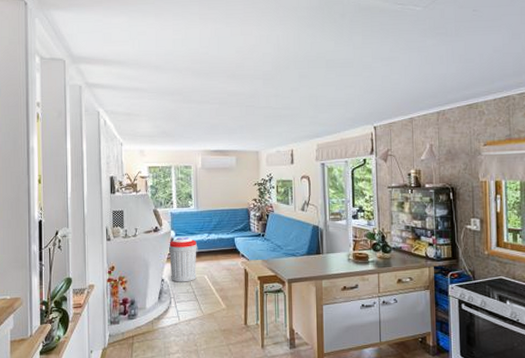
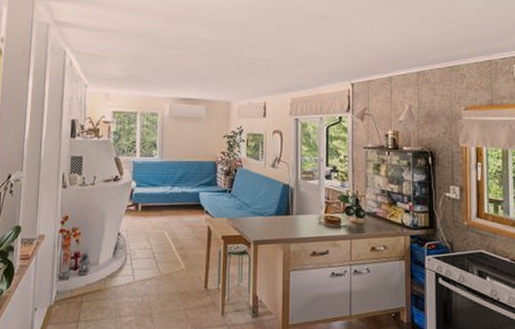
trash can: present [168,237,198,282] -> none [127,188,160,238]

